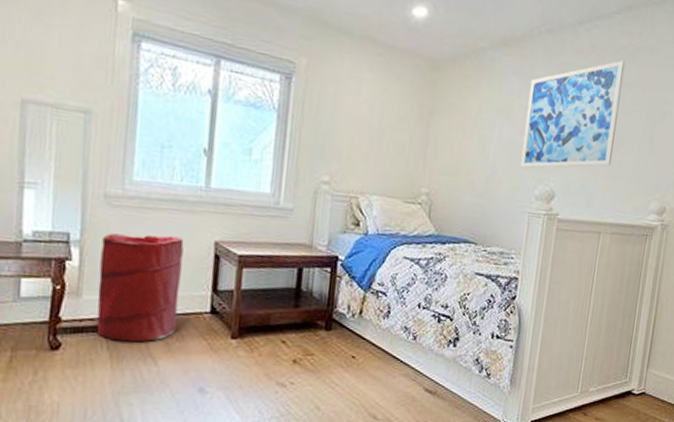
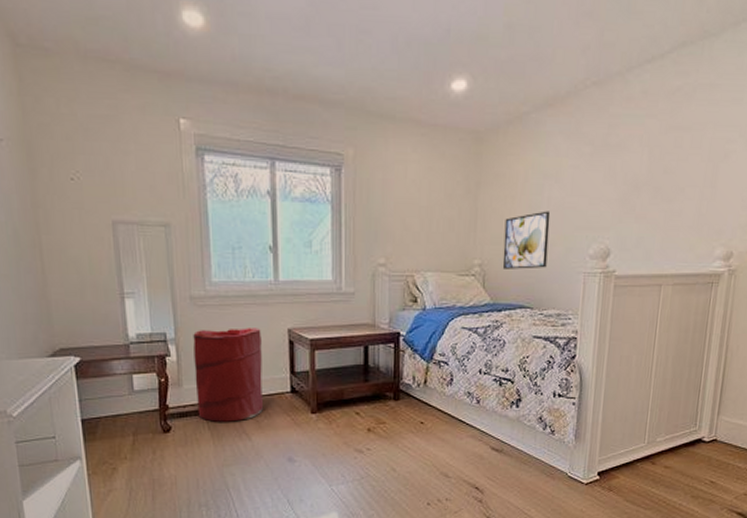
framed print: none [450,146,500,204] -> present [502,210,551,269]
wall art: present [520,60,626,168] -> none [572,102,682,229]

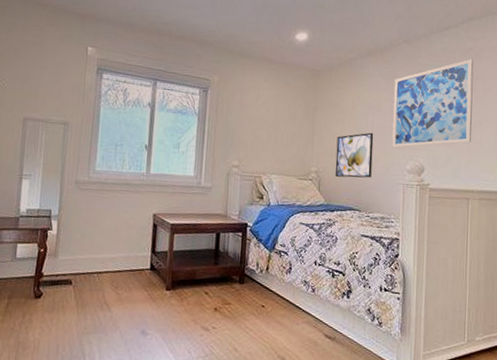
laundry hamper: present [193,328,263,422] -> none [67,209,131,293]
wall art: none [572,102,682,229] -> present [392,58,474,148]

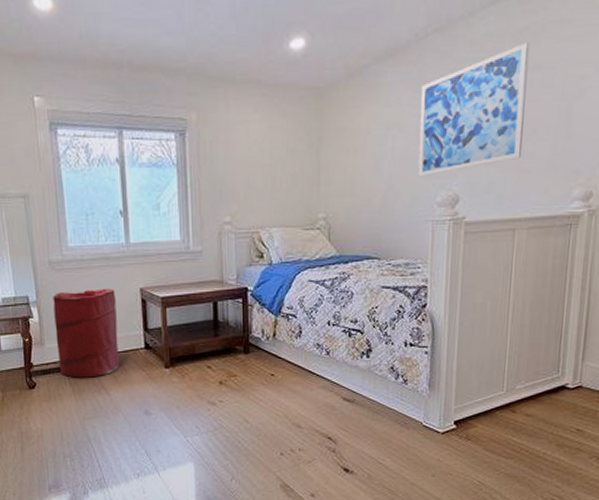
laundry hamper: none [67,209,131,293] -> present [53,288,119,378]
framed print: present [335,132,374,178] -> none [347,161,395,221]

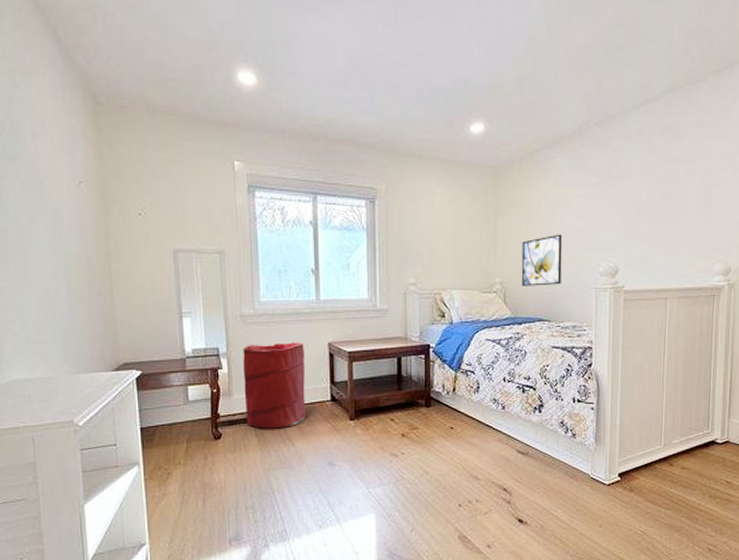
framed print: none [347,161,395,221] -> present [521,234,563,286]
wall art: present [418,42,530,177] -> none [582,138,675,249]

